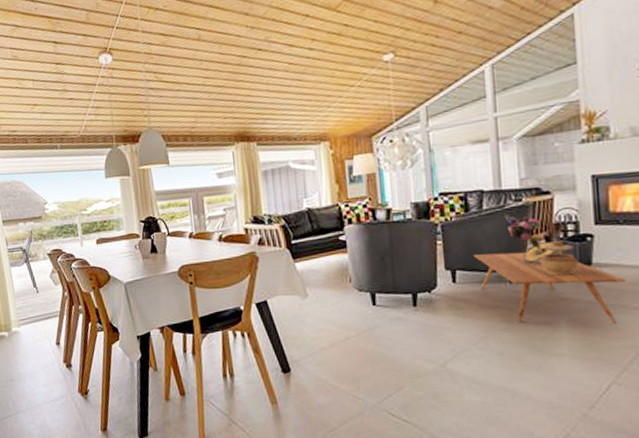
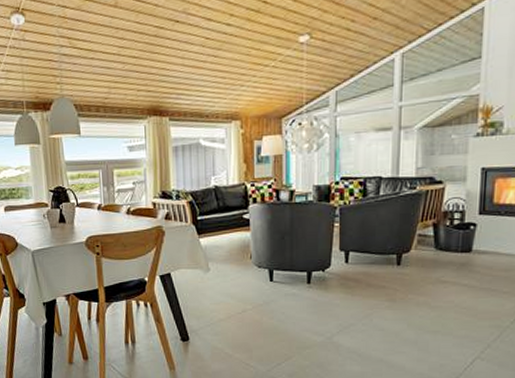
coffee table: present [473,252,627,325] -> none [367,237,500,306]
bouquet: present [503,214,567,264] -> none [397,201,451,249]
ceramic pot: present [540,240,578,276] -> none [426,227,459,260]

